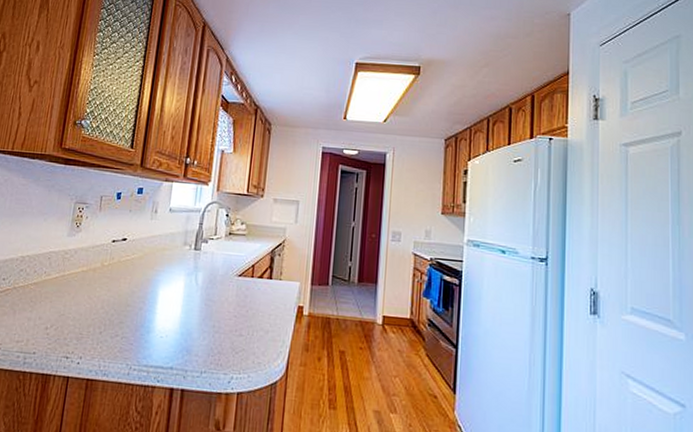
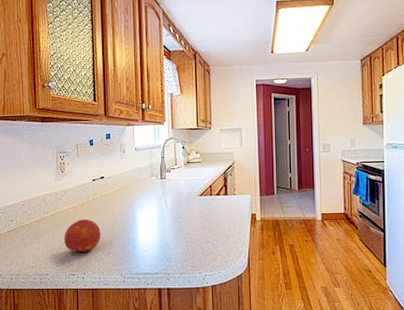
fruit: none [63,287,111,332] -> present [64,218,101,253]

